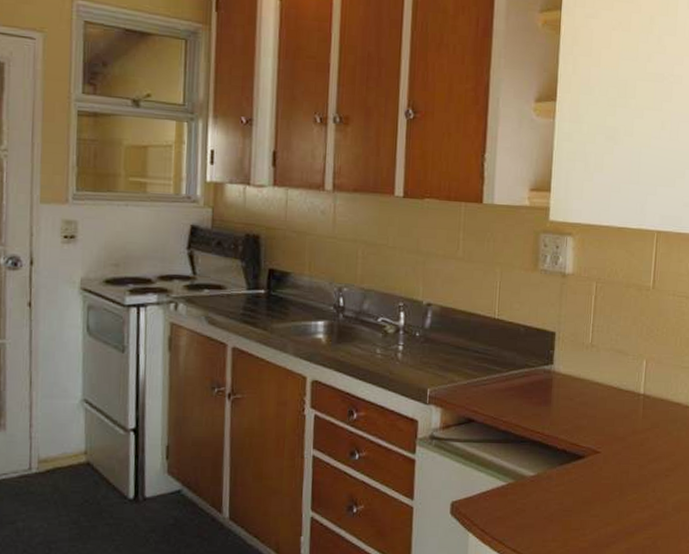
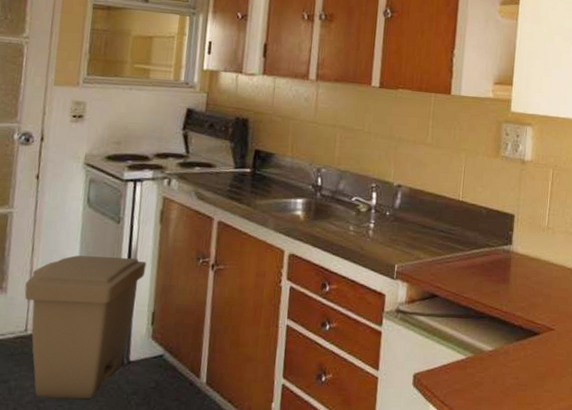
trash can: none [25,388,157,539] -> present [24,255,147,400]

